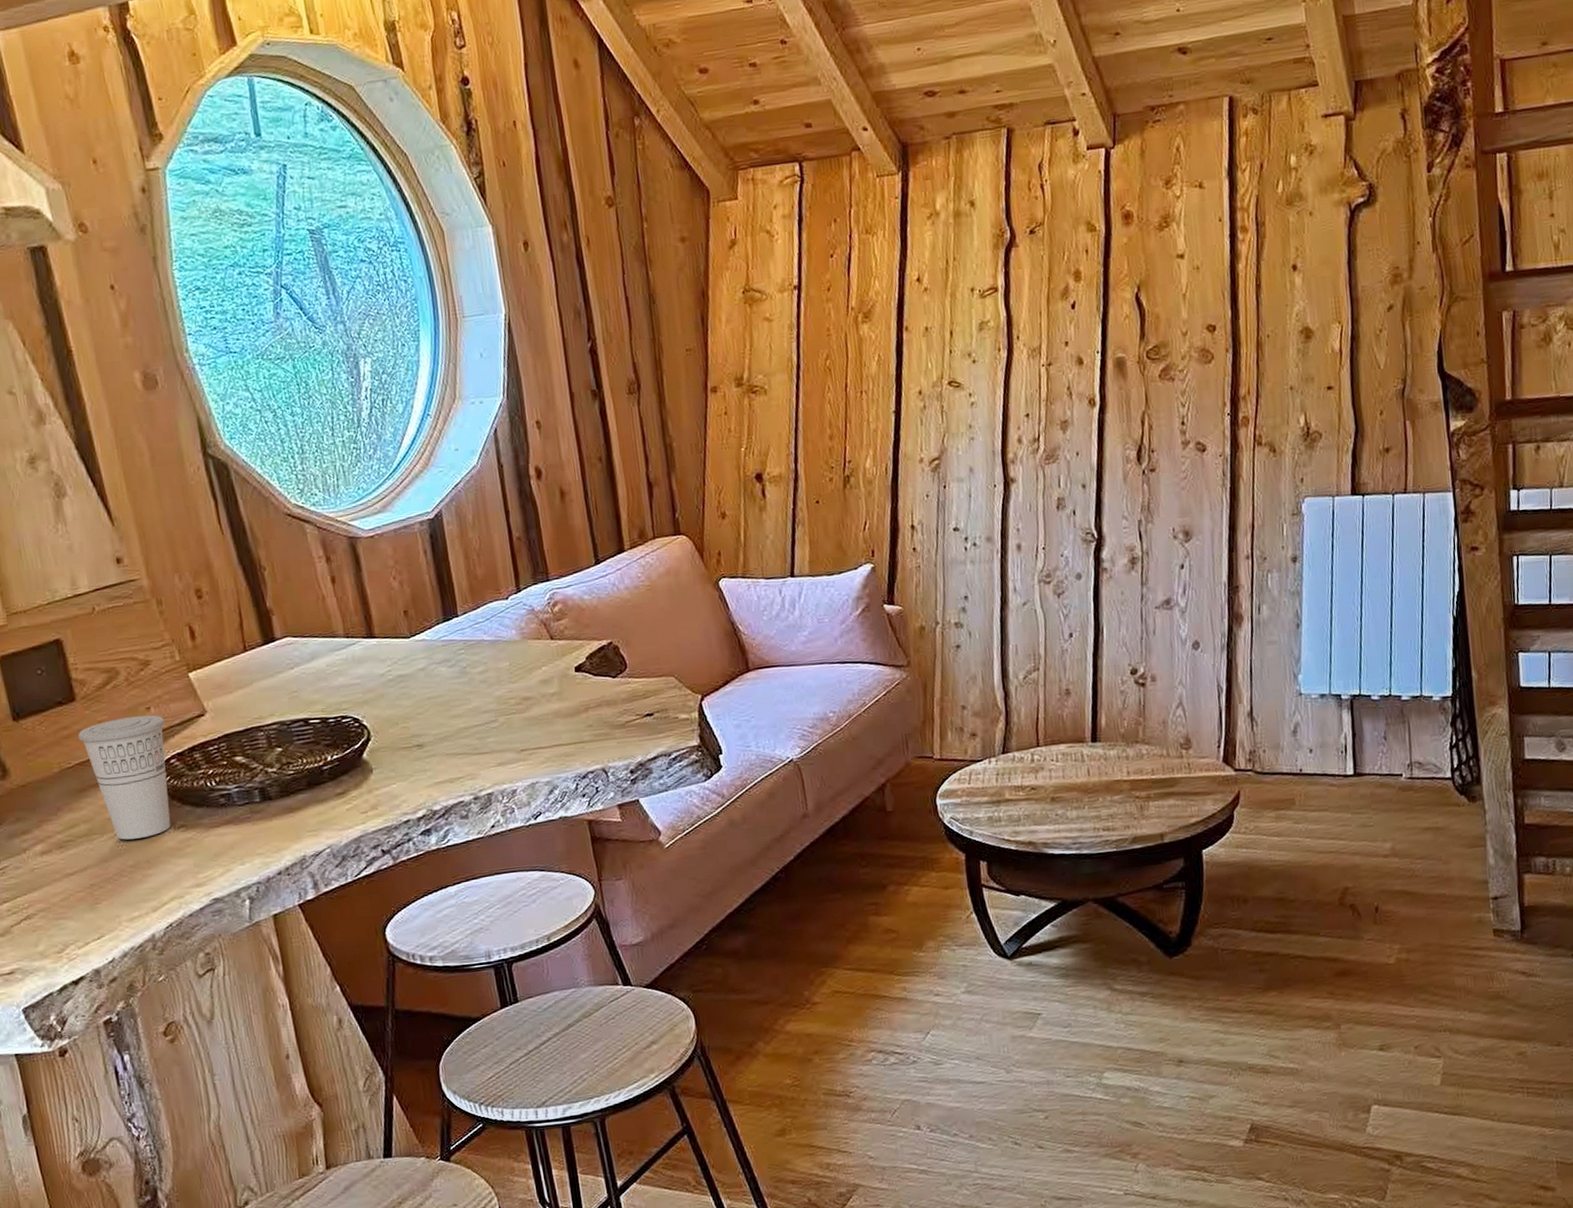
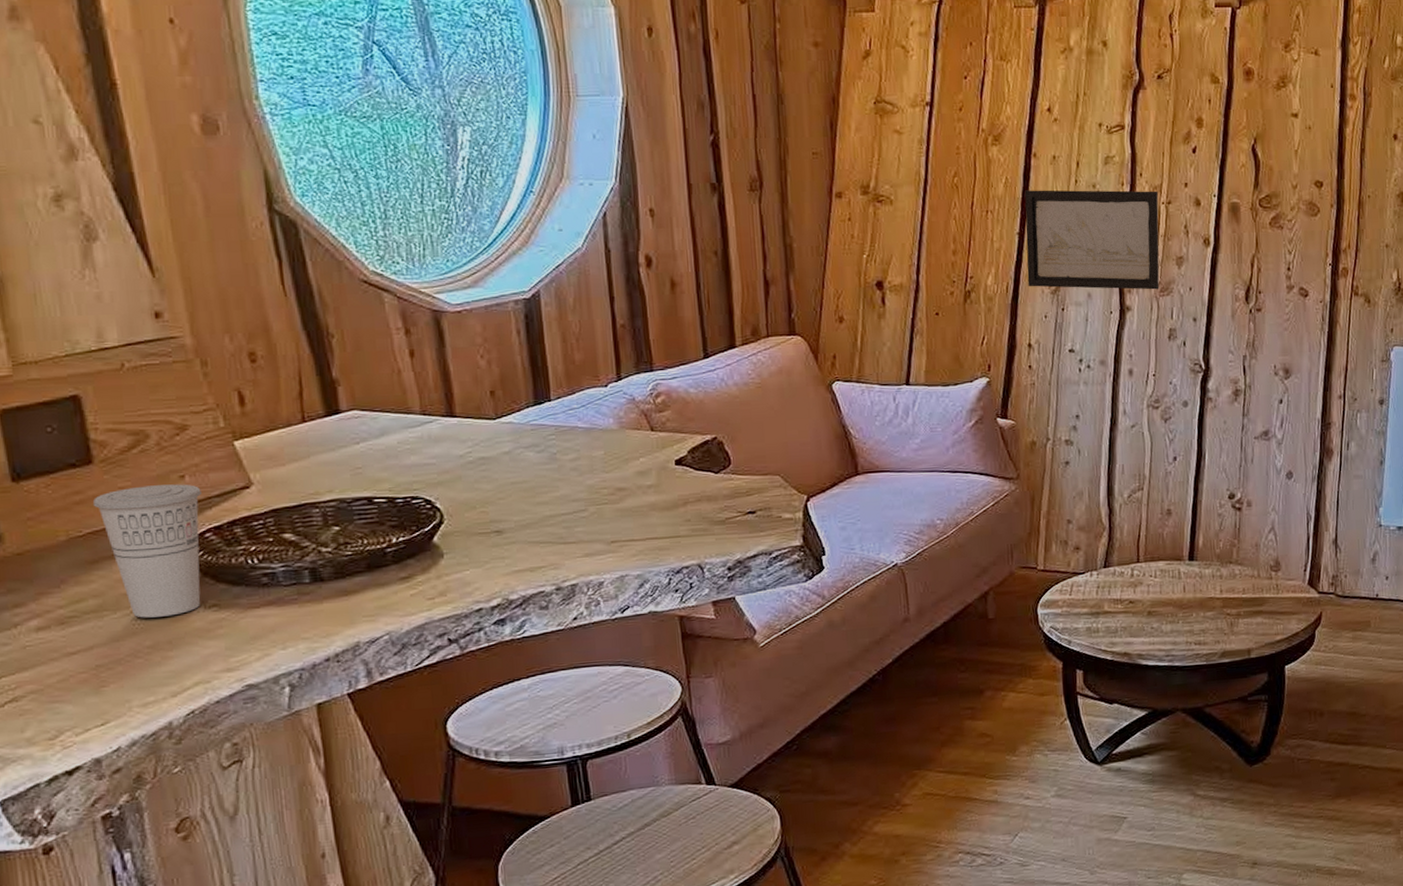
wall art: none [898,353,1044,467] -> present [1024,190,1160,290]

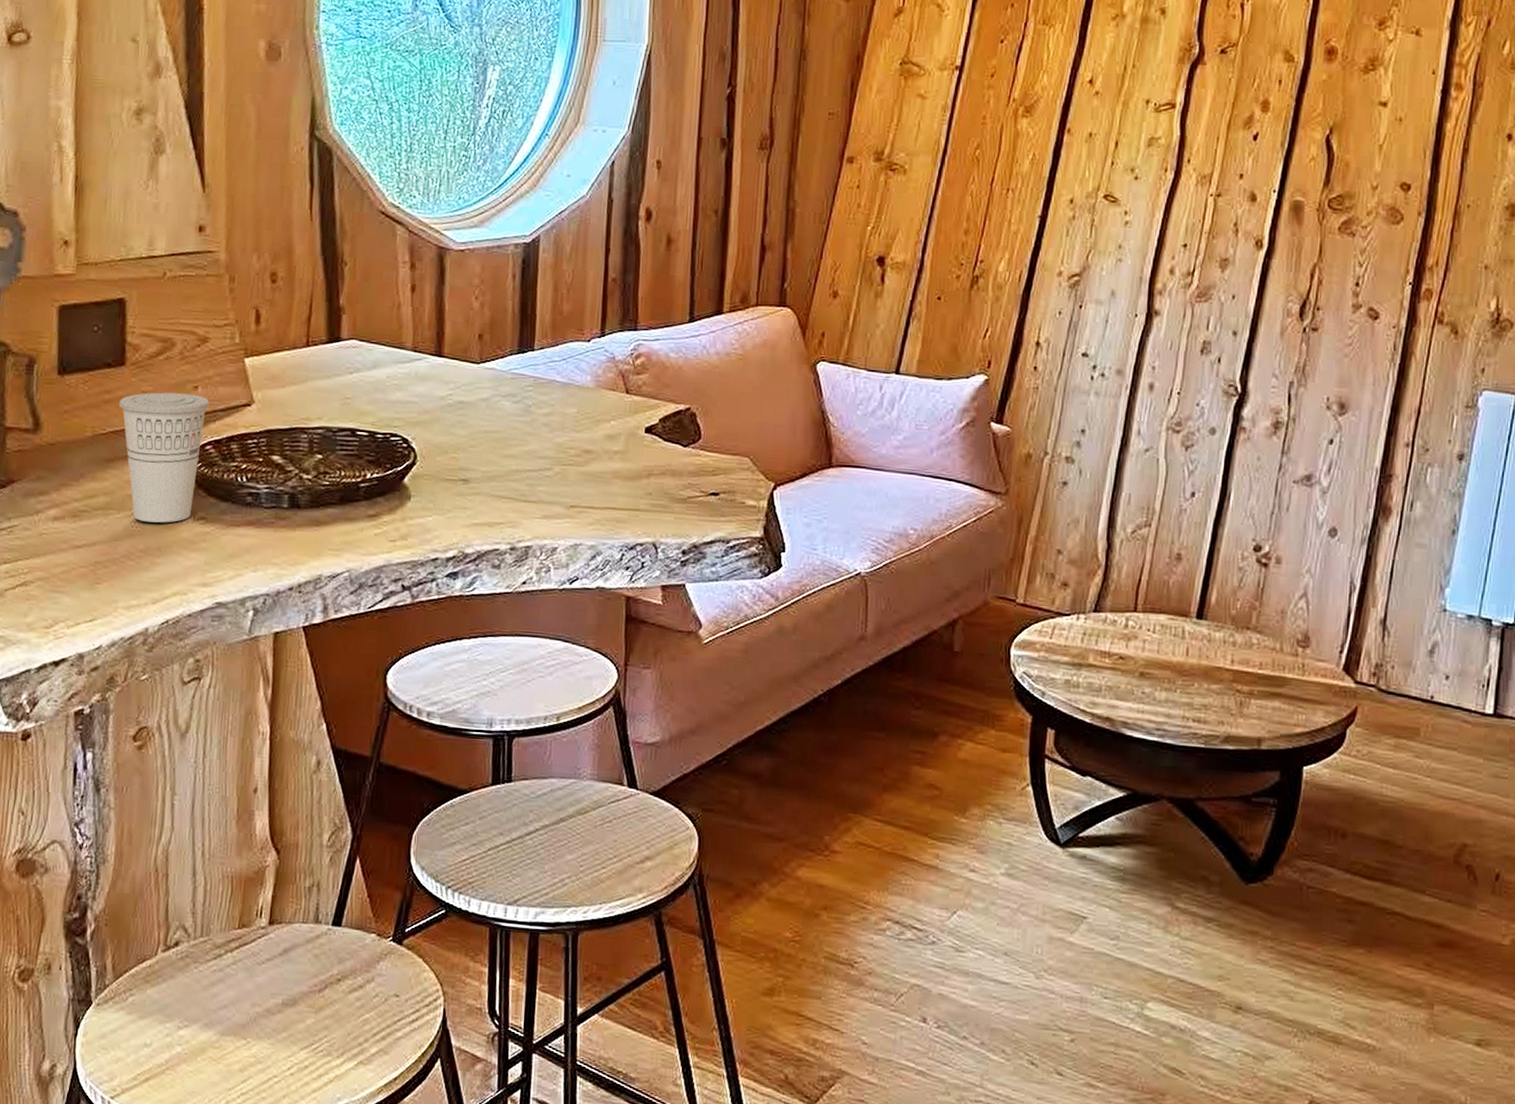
wall art: present [1024,190,1160,290] -> none [1044,169,1207,294]

